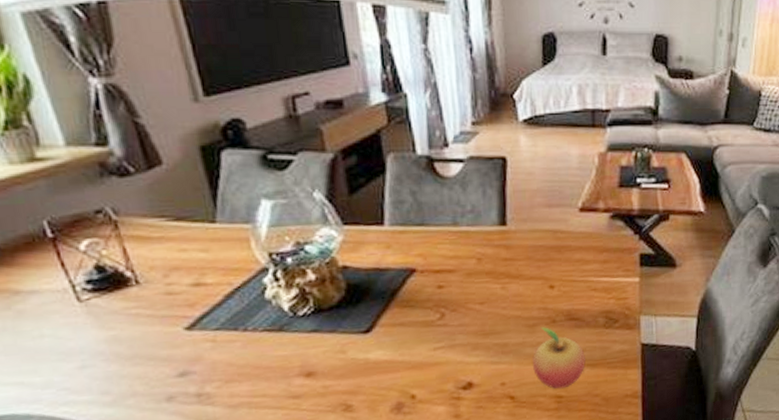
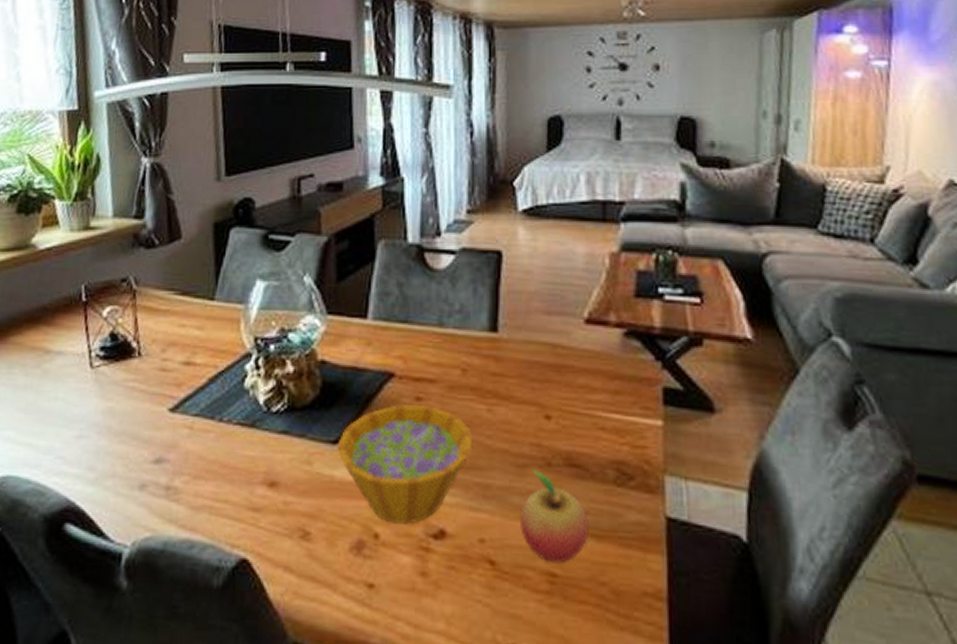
bowl: none [368,291,491,385] -> present [337,403,473,524]

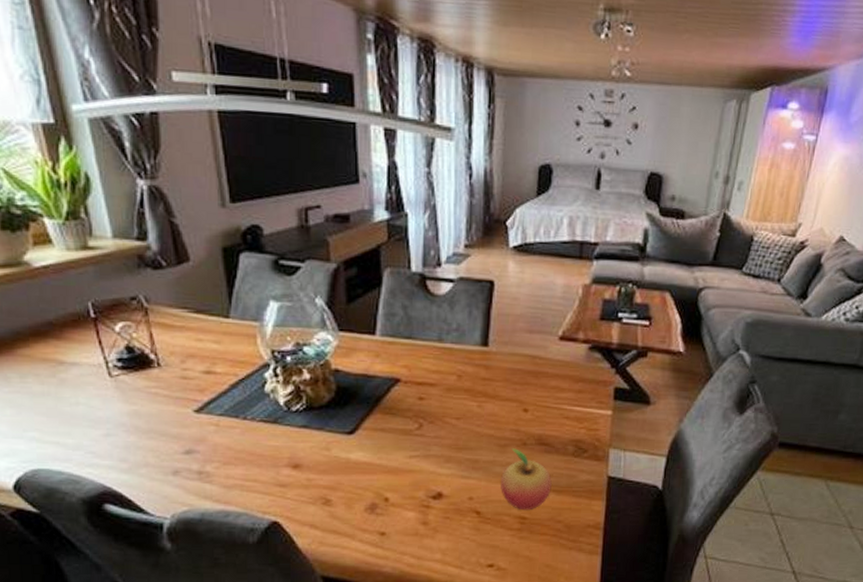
bowl: present [337,403,473,524] -> none [352,402,466,490]

